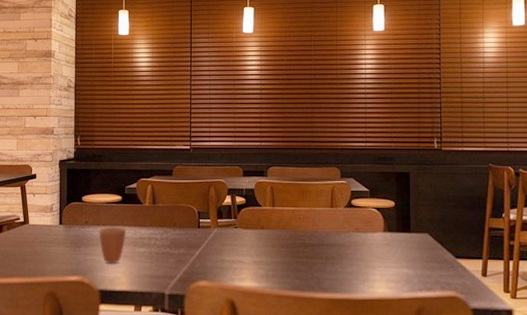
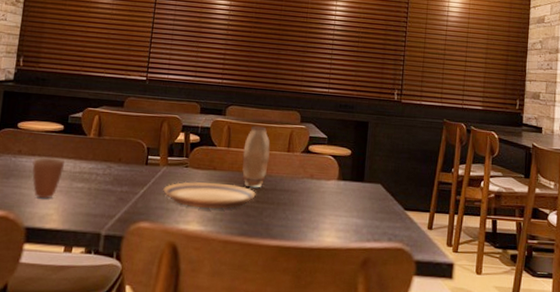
plate: none [216,240,304,266] -> present [163,181,256,209]
vase: none [288,184,313,244] -> present [242,126,270,188]

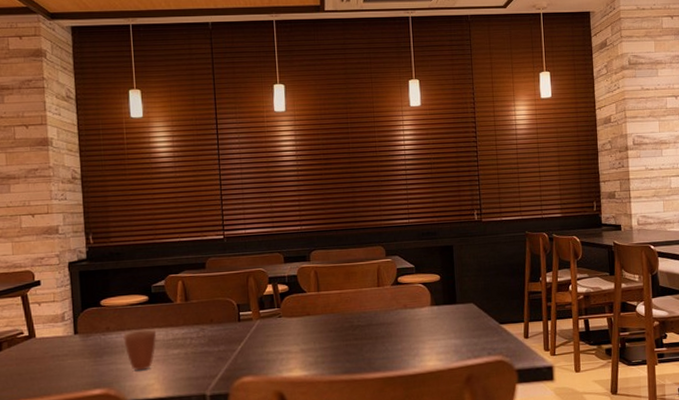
plate: present [163,181,256,209] -> none [260,326,353,355]
vase: present [242,126,270,188] -> none [333,266,361,327]

